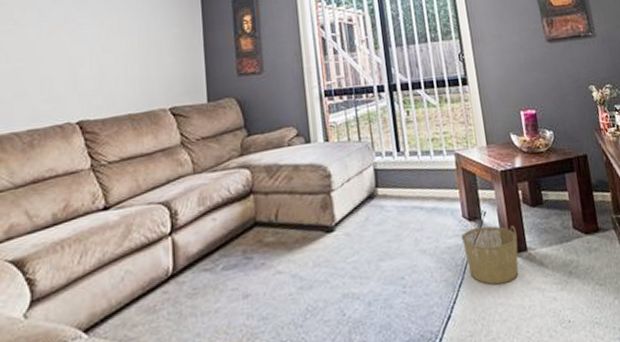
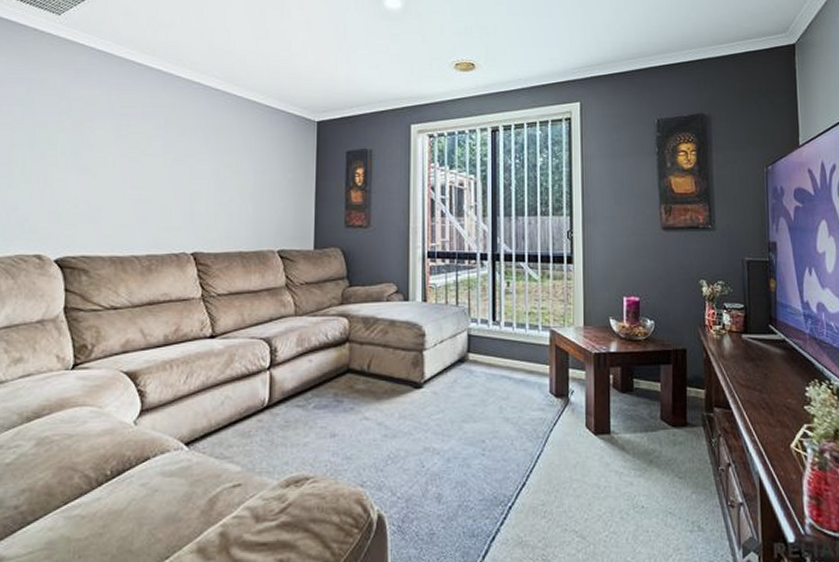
basket: present [461,225,519,285] -> none [545,404,602,462]

